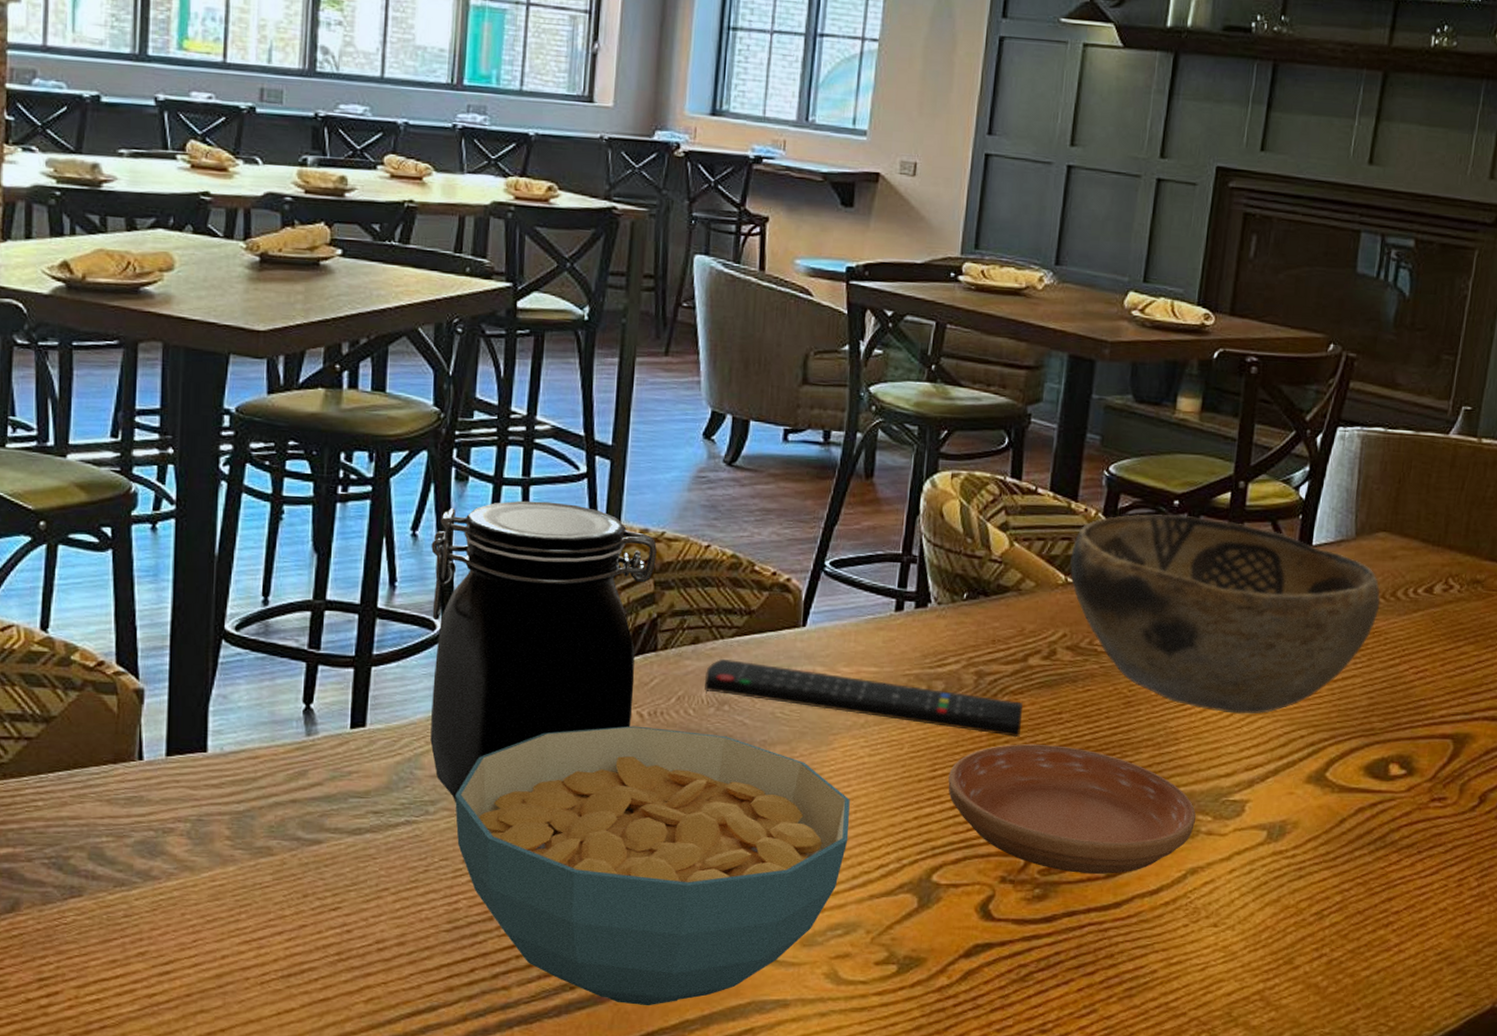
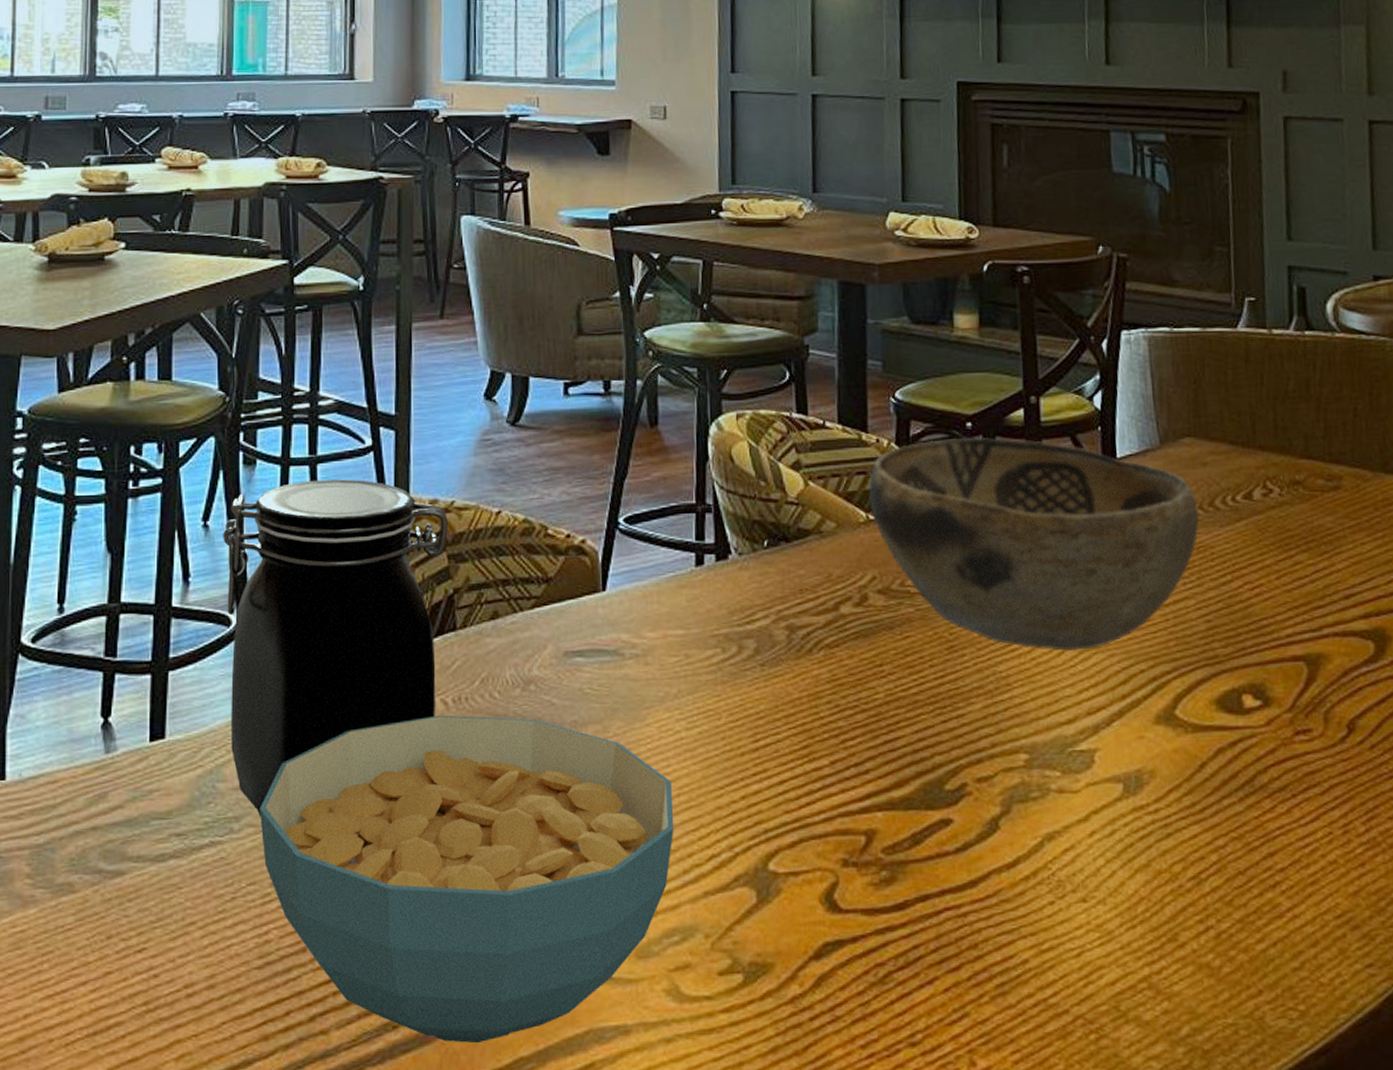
remote control: present [704,658,1023,738] -> none [507,632,842,697]
saucer: present [948,744,1196,875] -> none [772,702,1043,850]

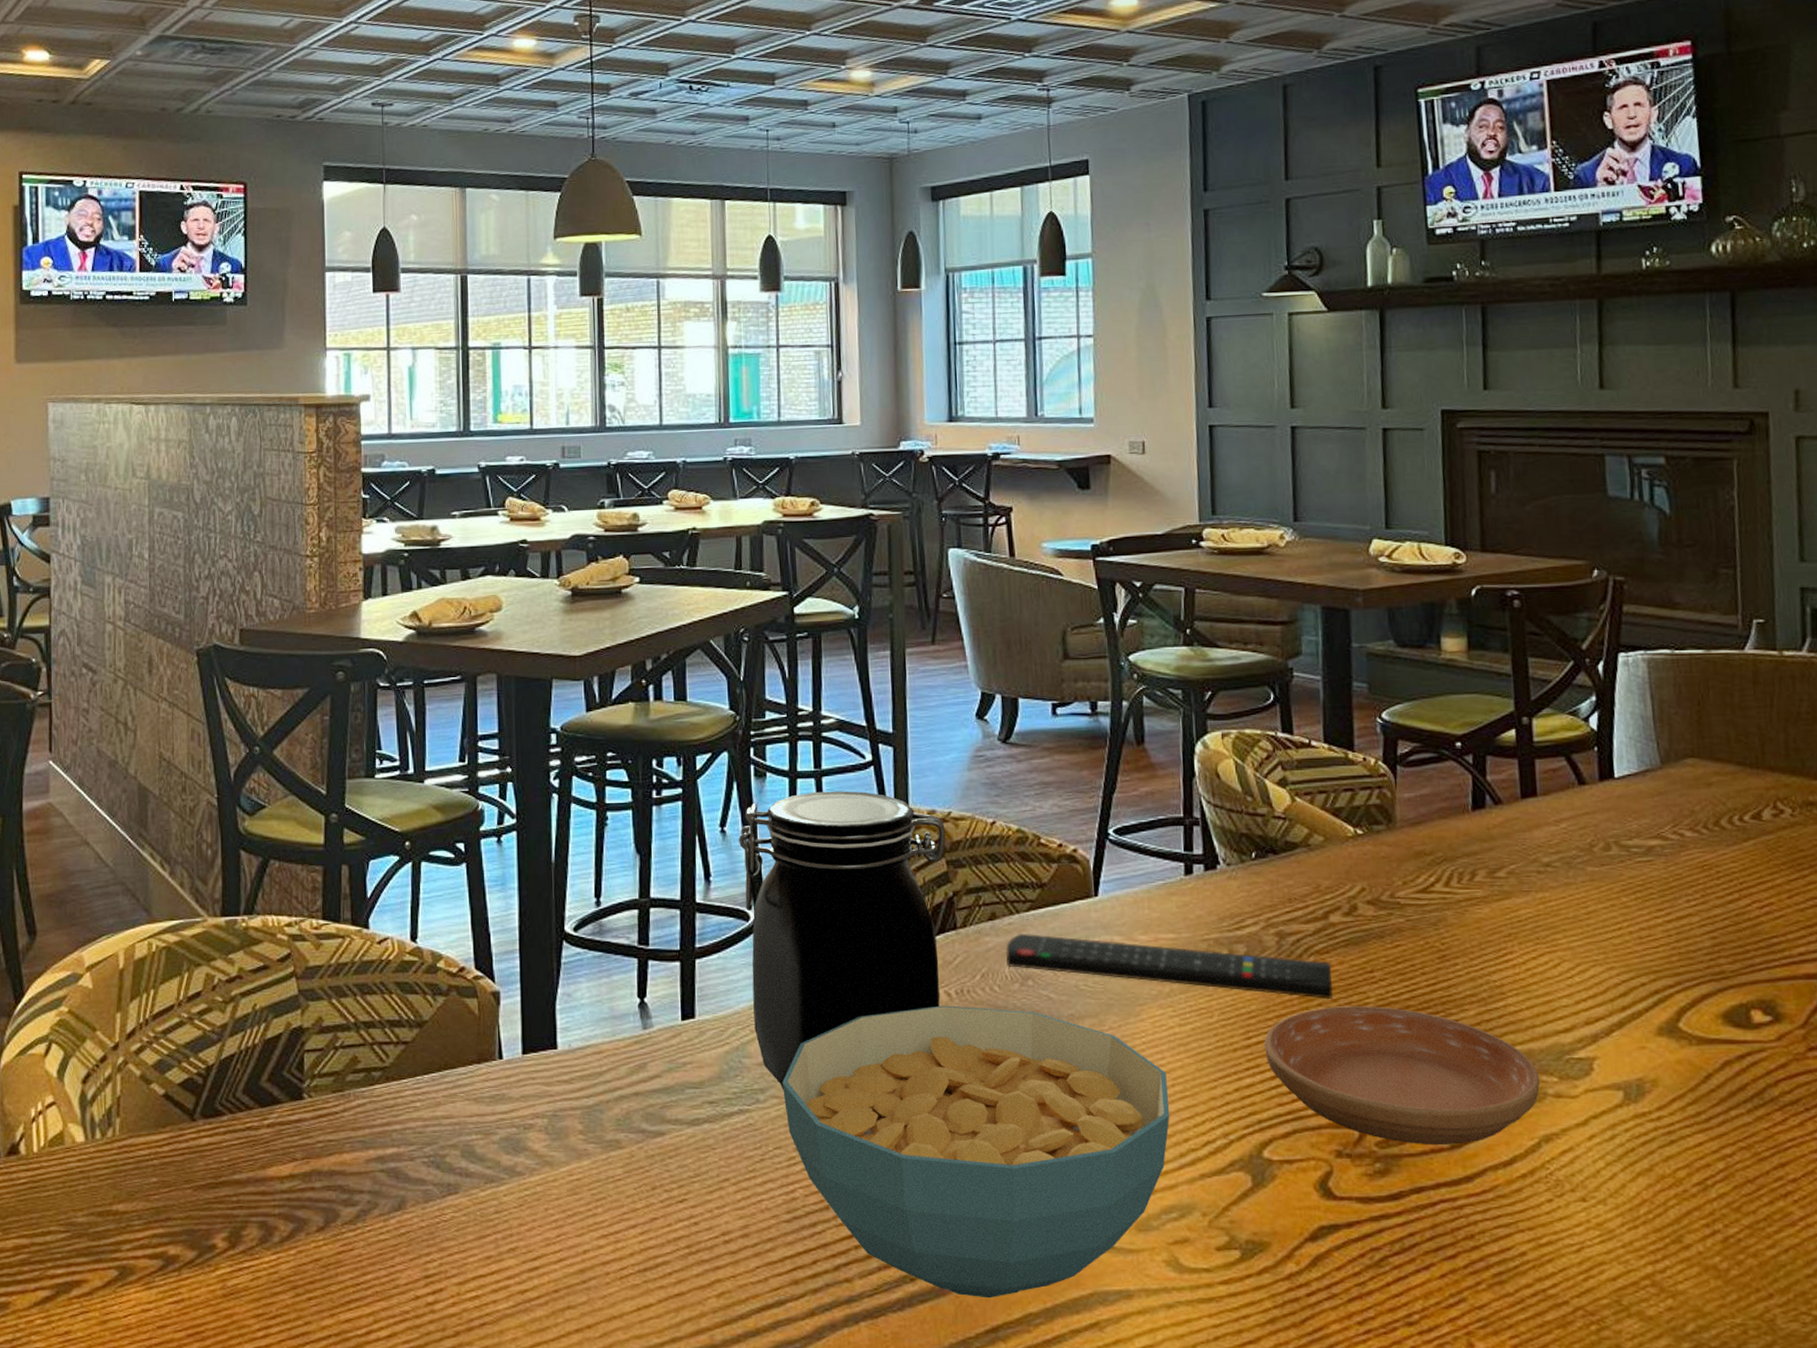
remote control: none [507,632,842,697] -> present [1005,933,1333,1000]
saucer: none [772,702,1043,850] -> present [1264,1006,1540,1146]
decorative bowl: present [868,437,1200,651] -> none [1356,756,1704,963]

